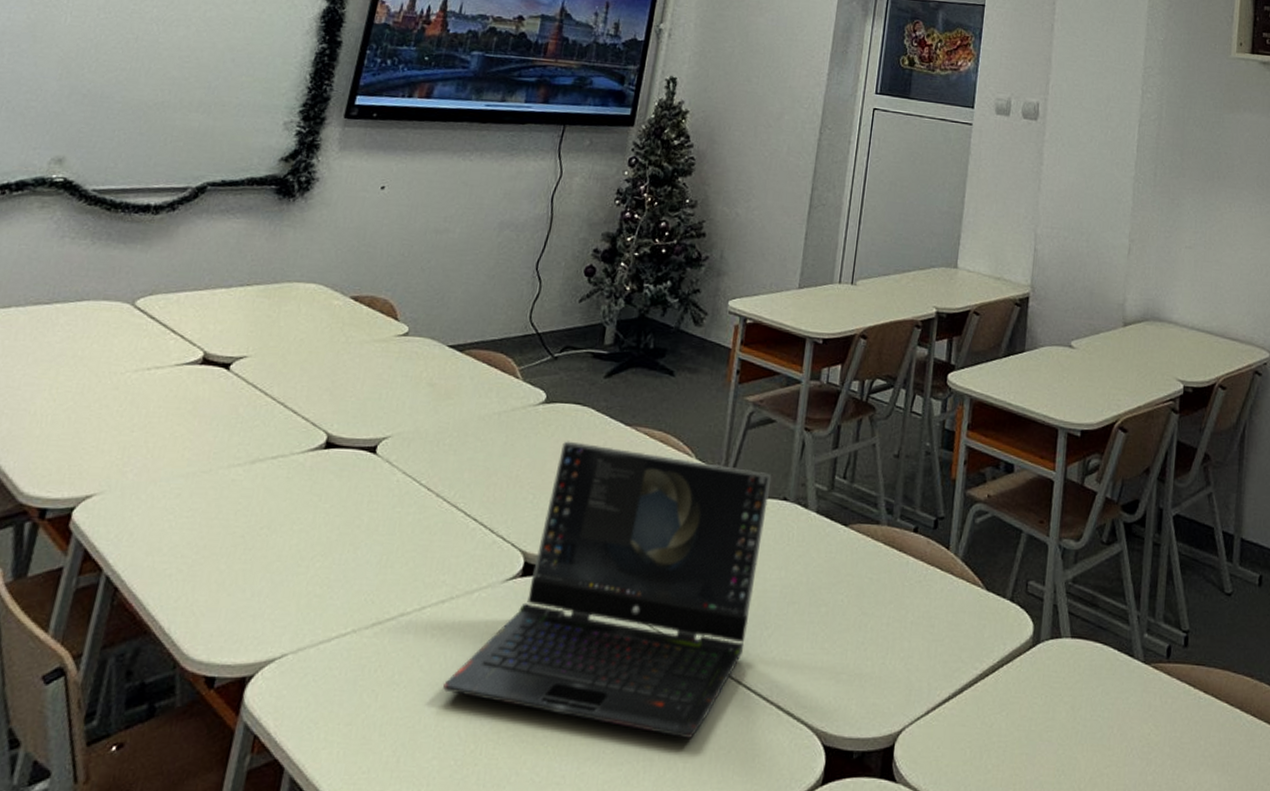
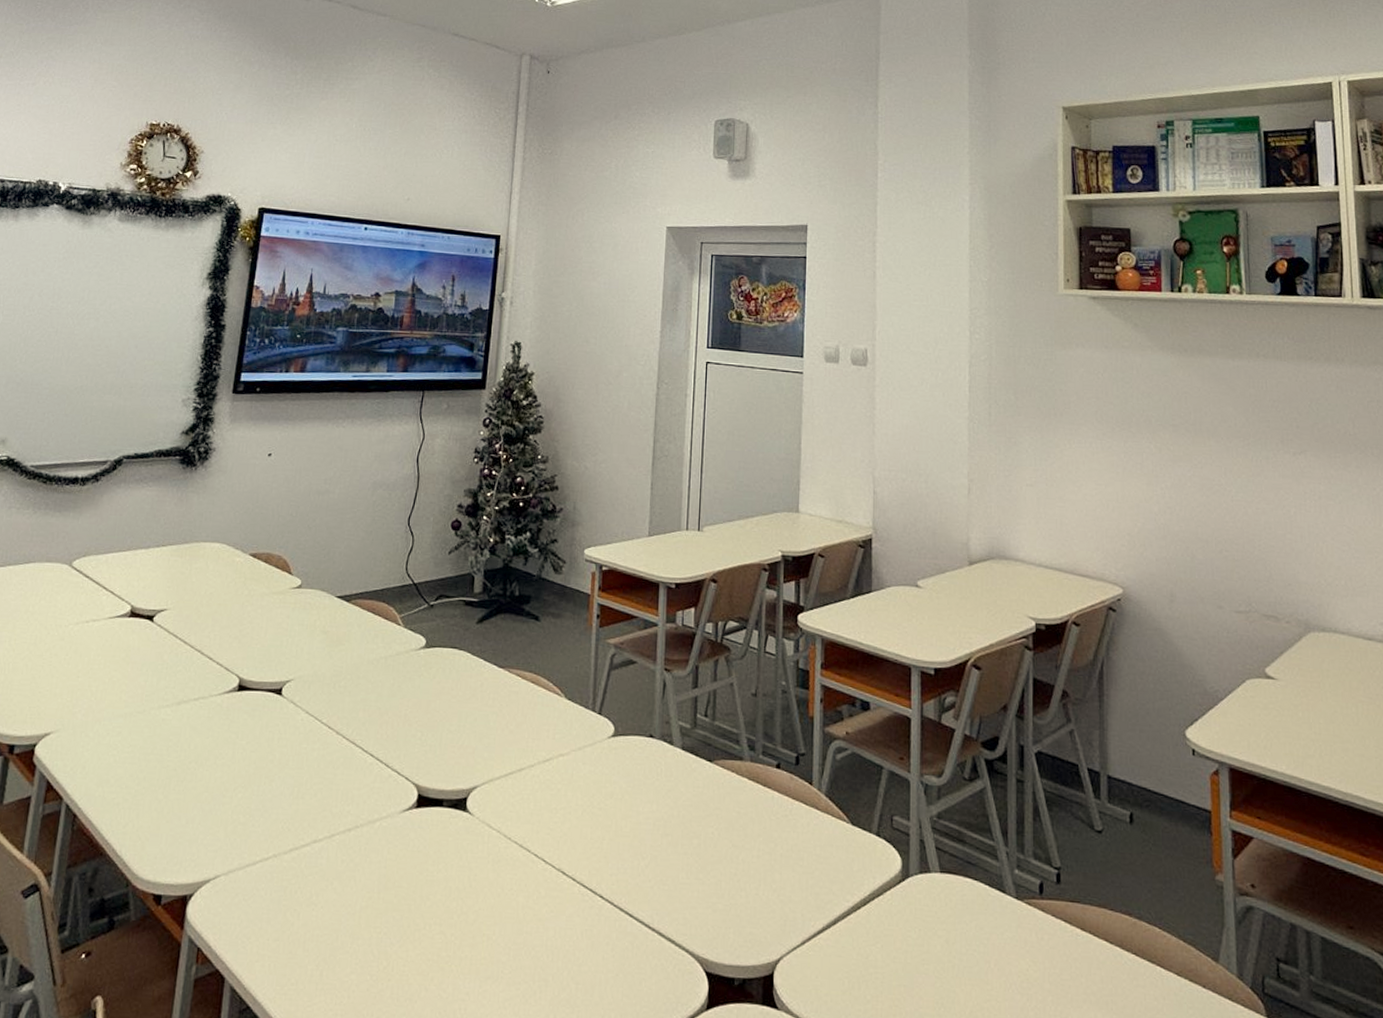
laptop computer: present [443,441,772,738] -> none [355,682,637,961]

